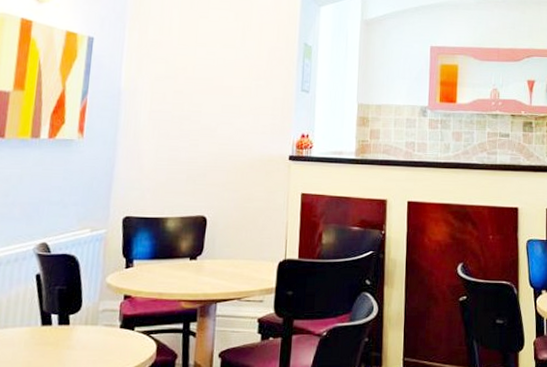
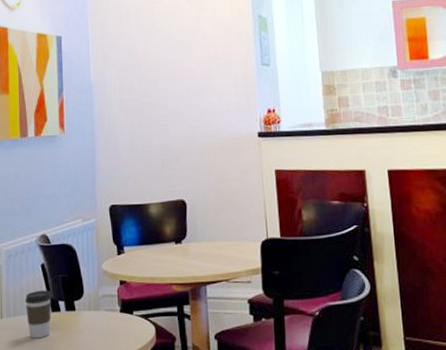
coffee cup: none [10,303,44,354] -> present [24,291,52,339]

